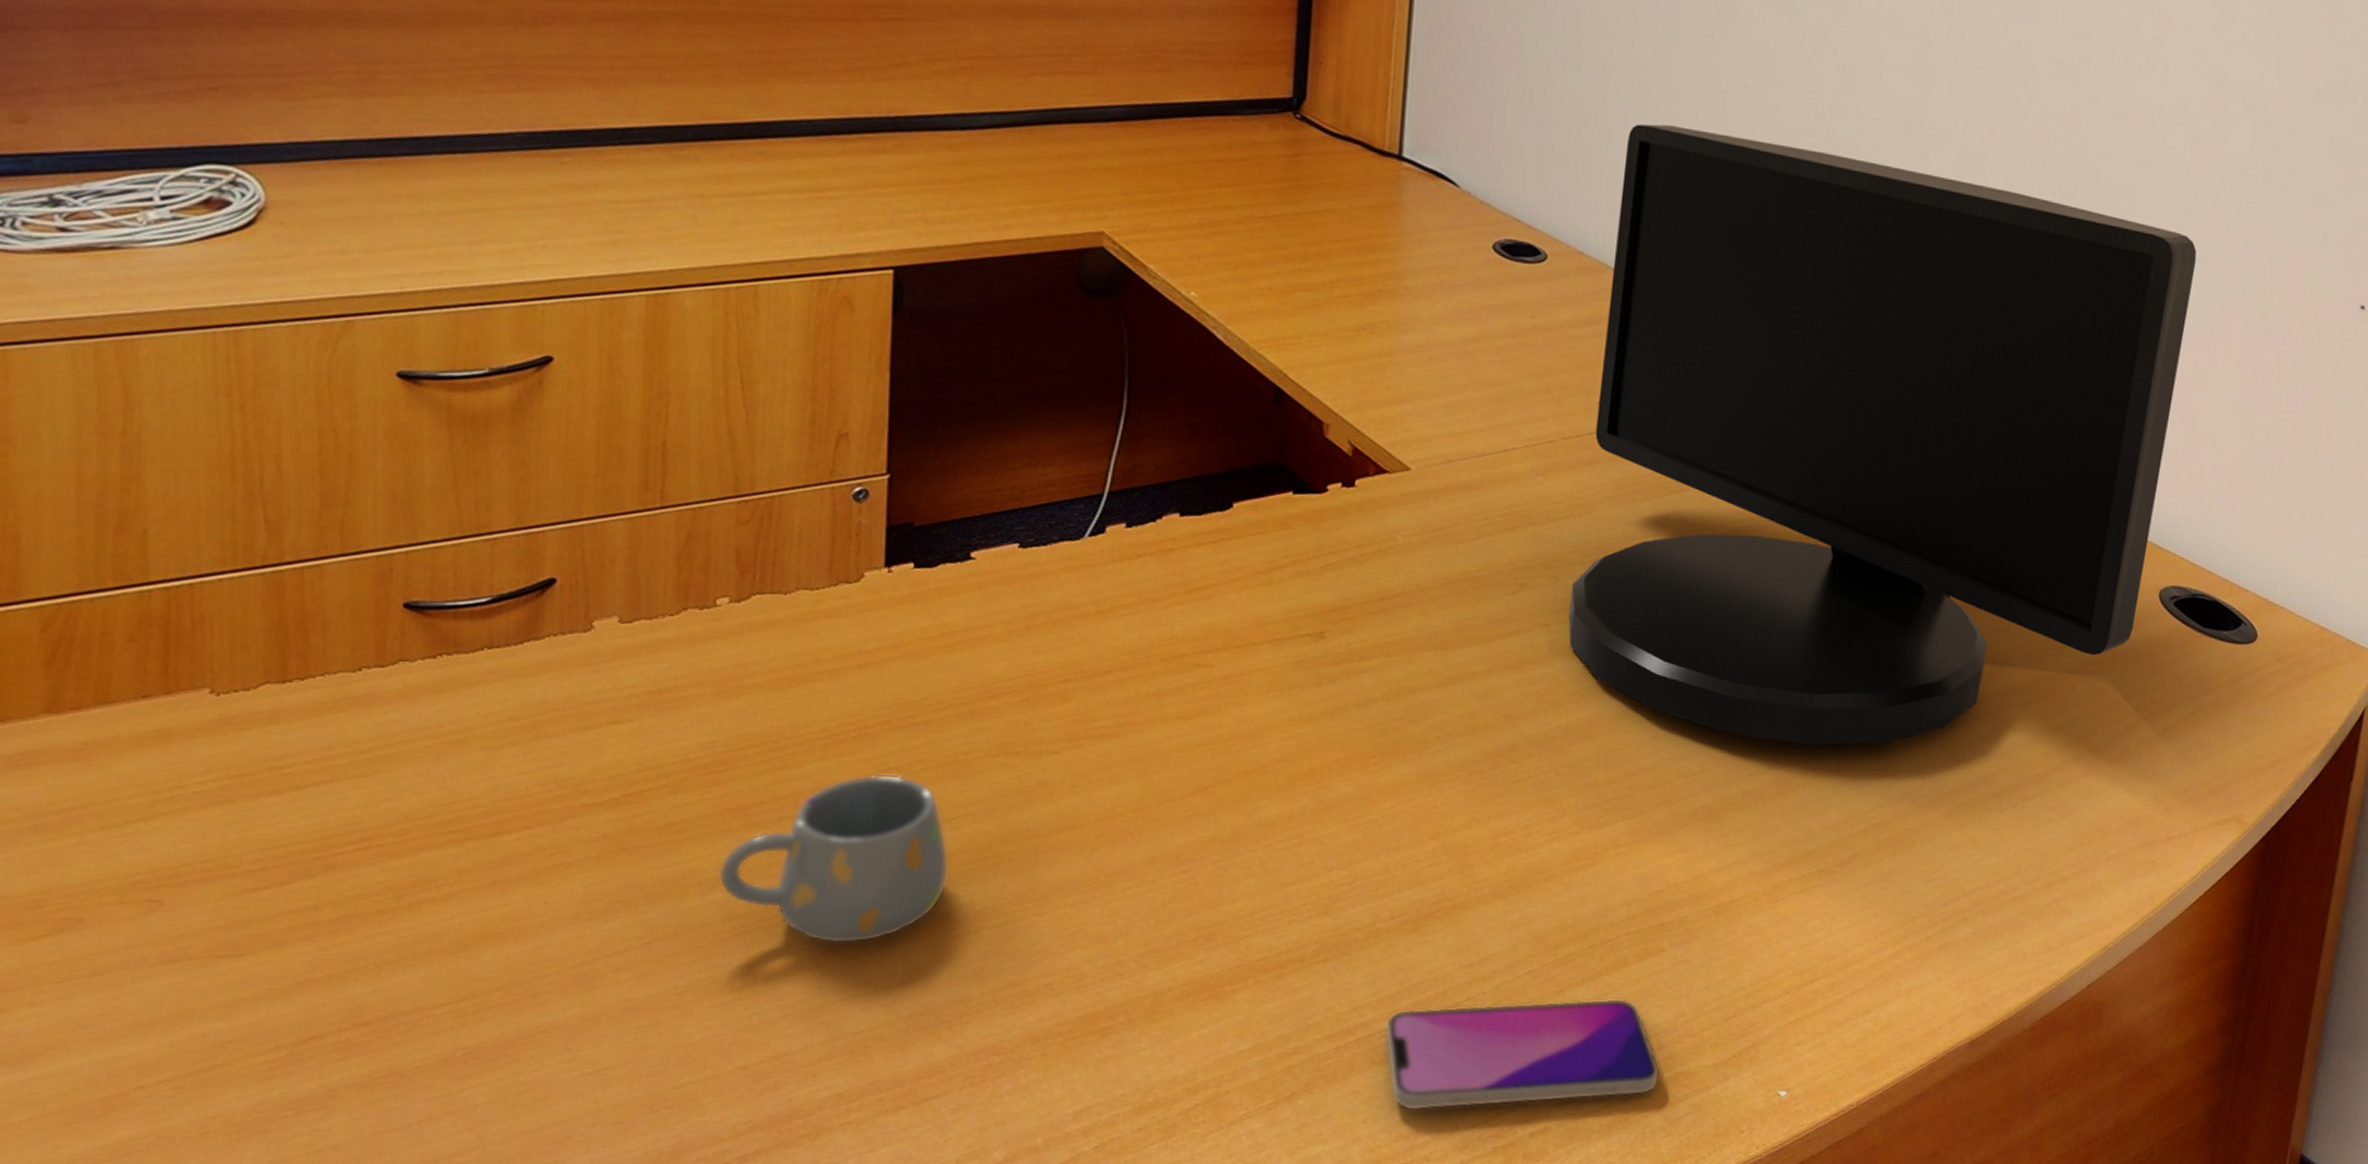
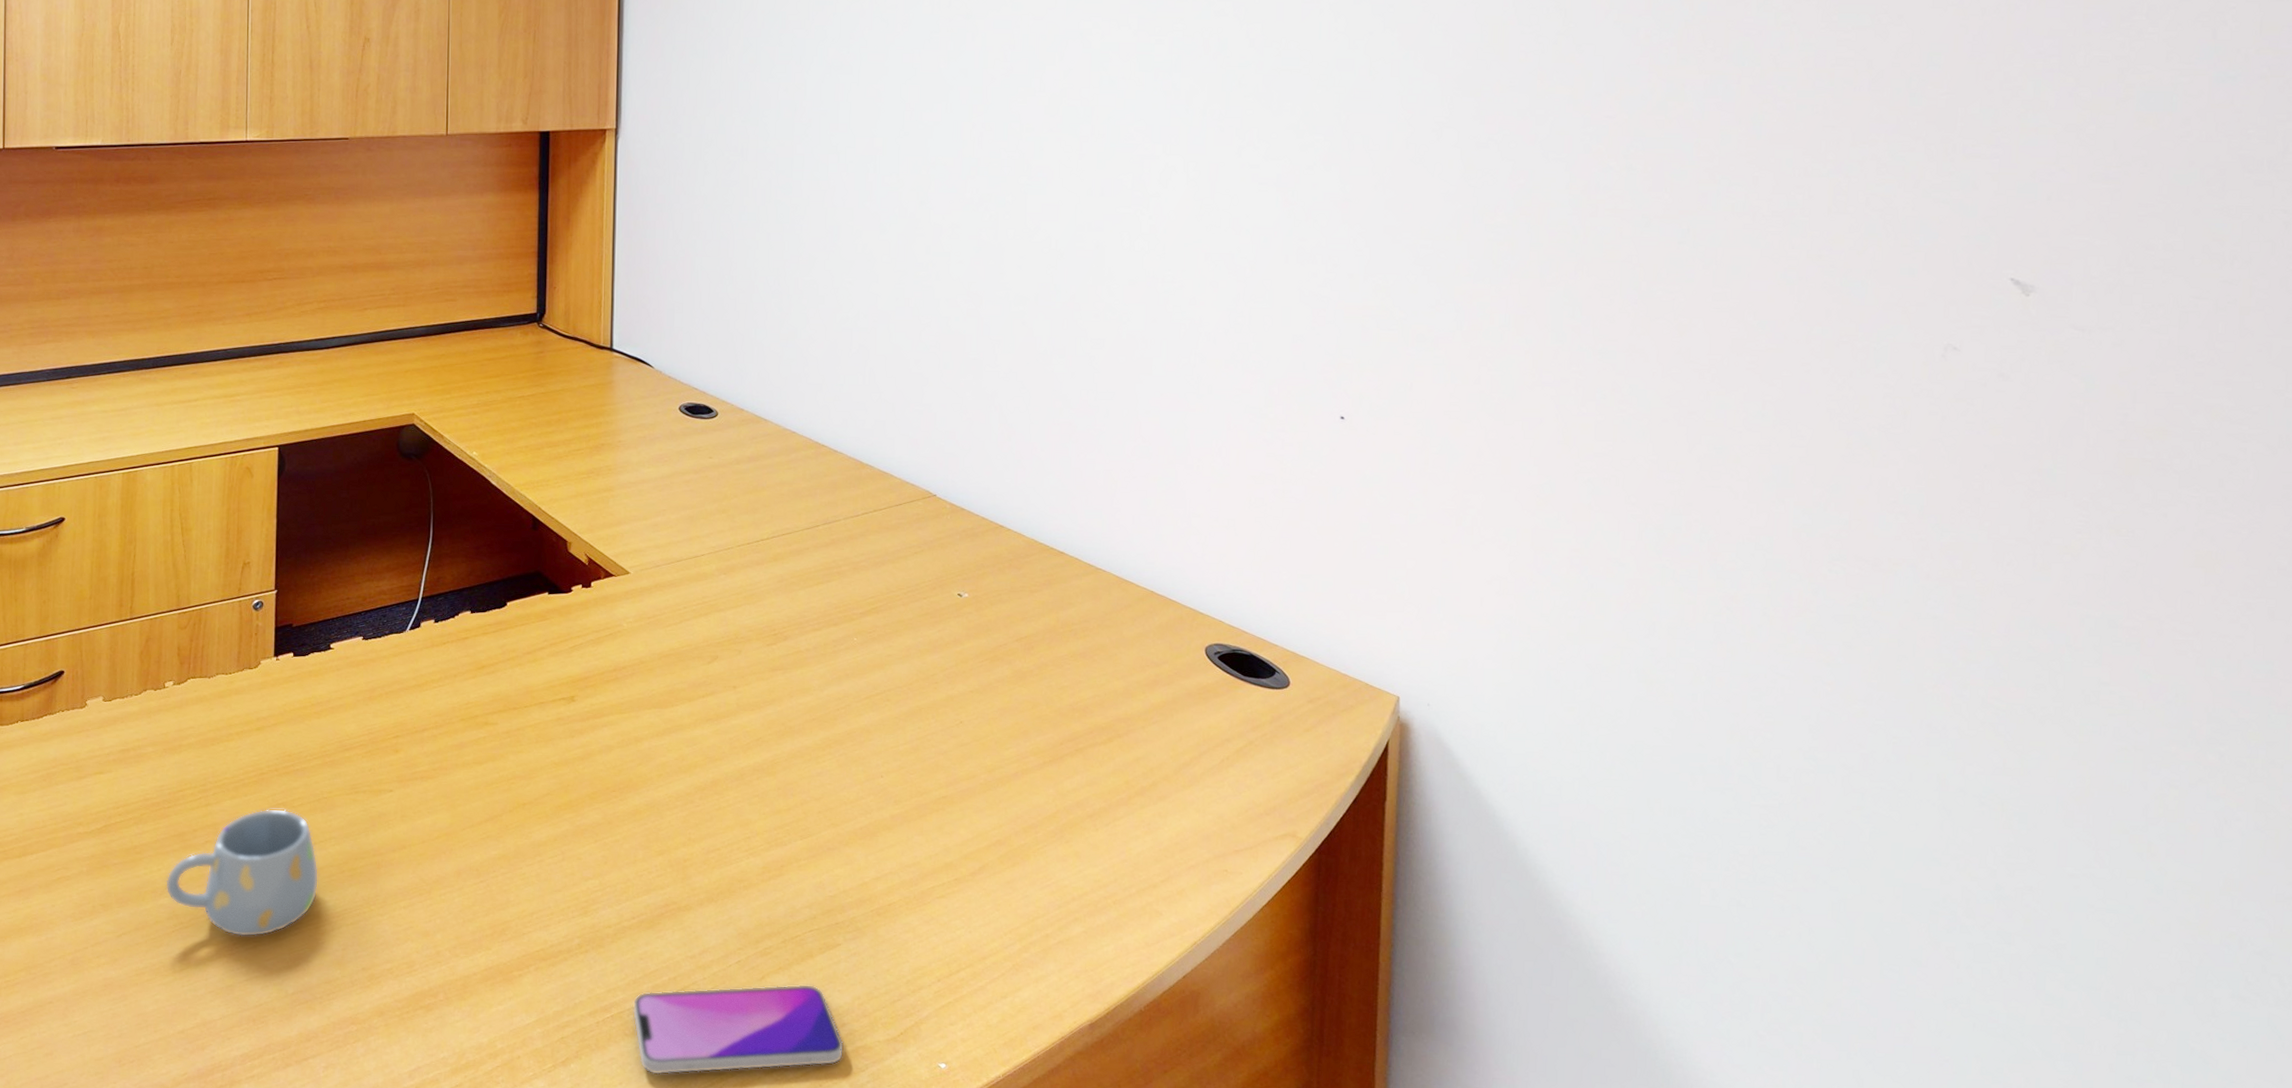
monitor: present [1568,124,2197,745] -> none [750,314,1204,777]

